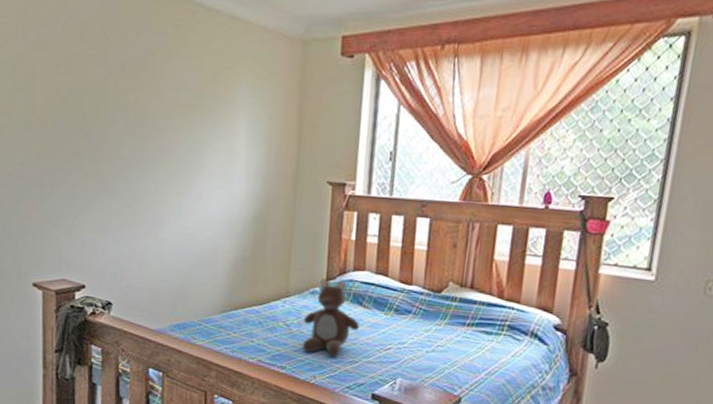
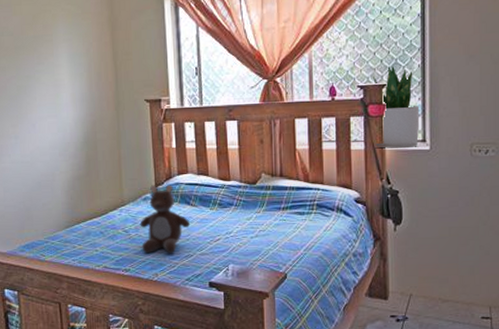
planter: none [589,177,650,276] -> present [372,66,419,149]

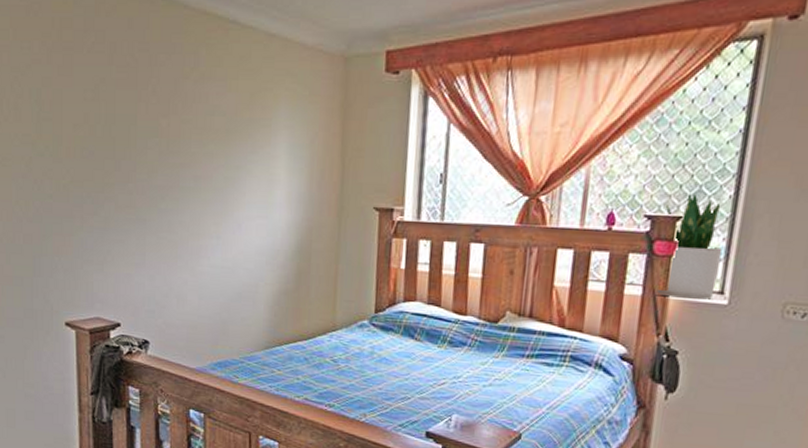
teddy bear: present [139,184,191,254] -> none [351,310,412,393]

